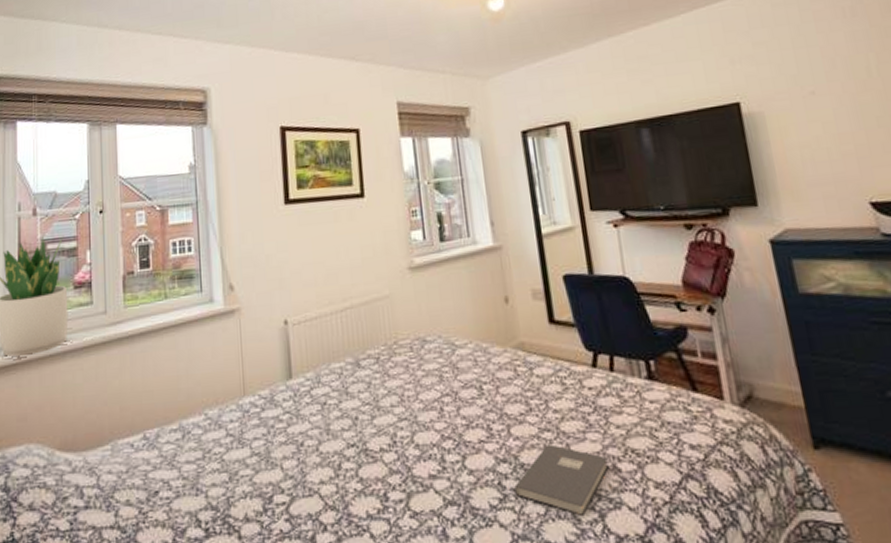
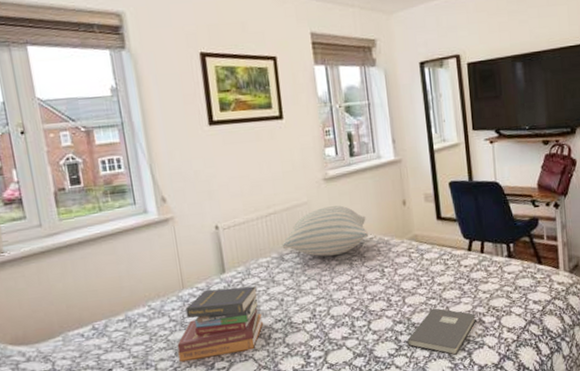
books: none [232,397,333,489] -> present [177,286,264,362]
pillow: none [358,301,463,365] -> present [282,205,369,257]

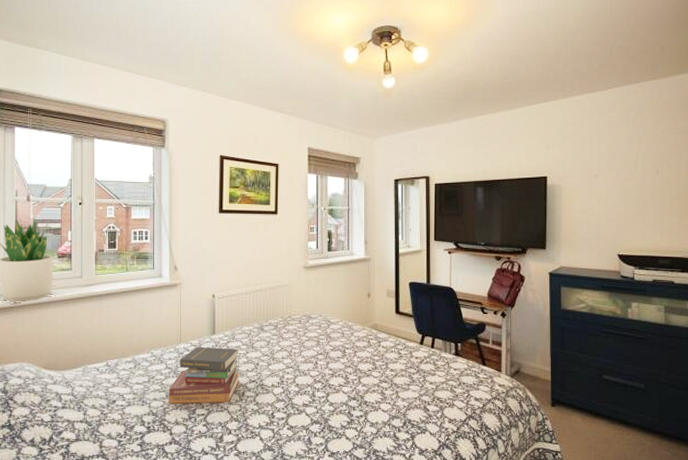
pillow: present [282,205,369,257] -> none [263,290,336,332]
book: present [407,308,476,356] -> none [359,391,421,437]

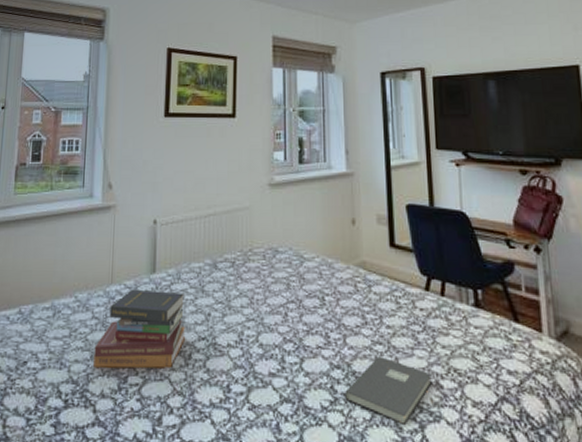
book: none [359,391,421,437] -> present [345,356,432,426]

